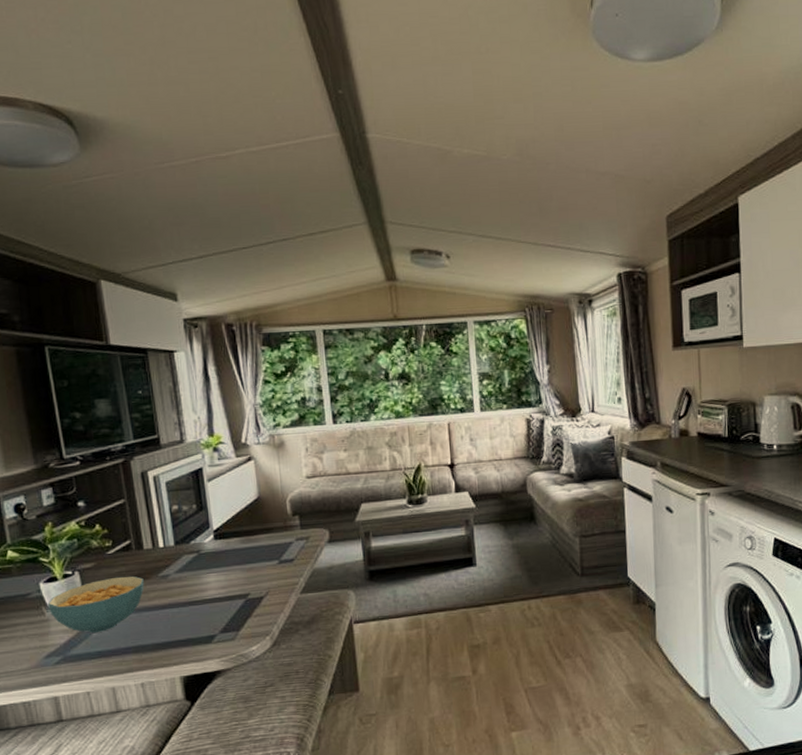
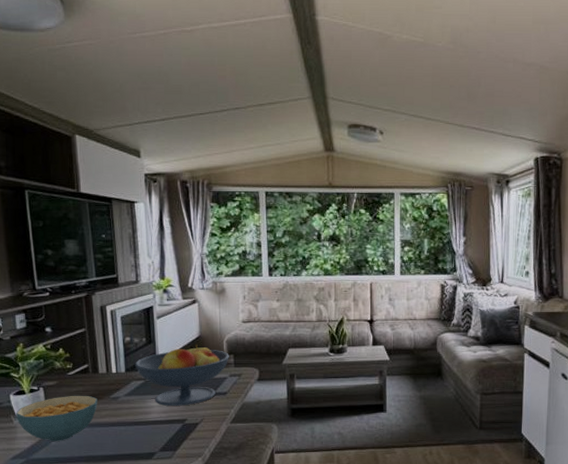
fruit bowl: none [184,507,294,580] -> present [134,344,229,406]

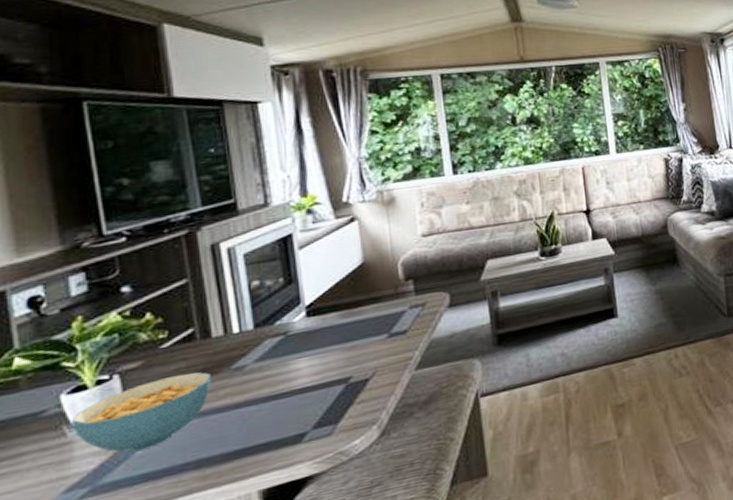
fruit bowl: present [134,344,229,406] -> none [267,274,407,365]

